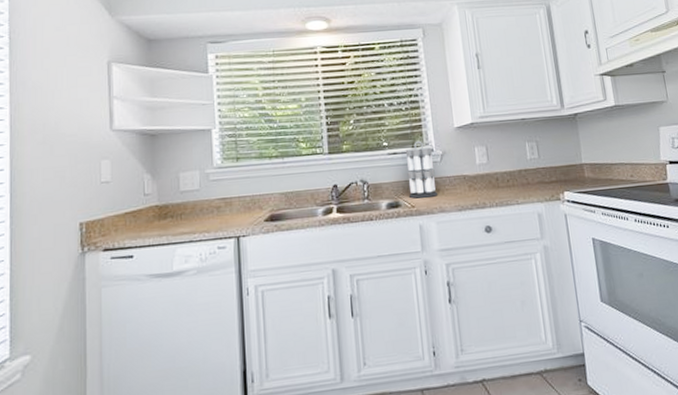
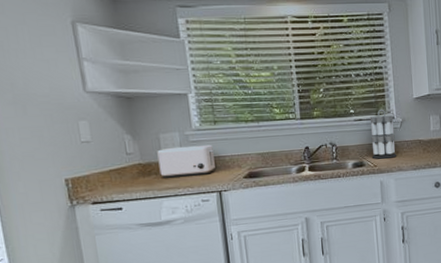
toaster: none [175,183,235,223] -> present [157,144,215,179]

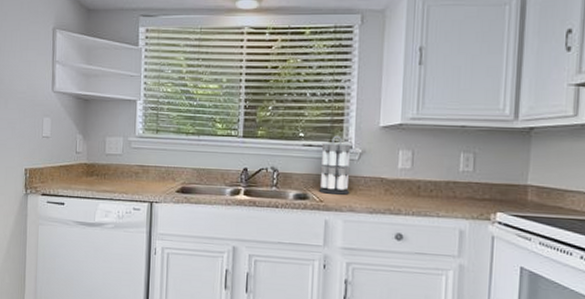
toaster: present [157,144,215,179] -> none [101,151,153,183]

